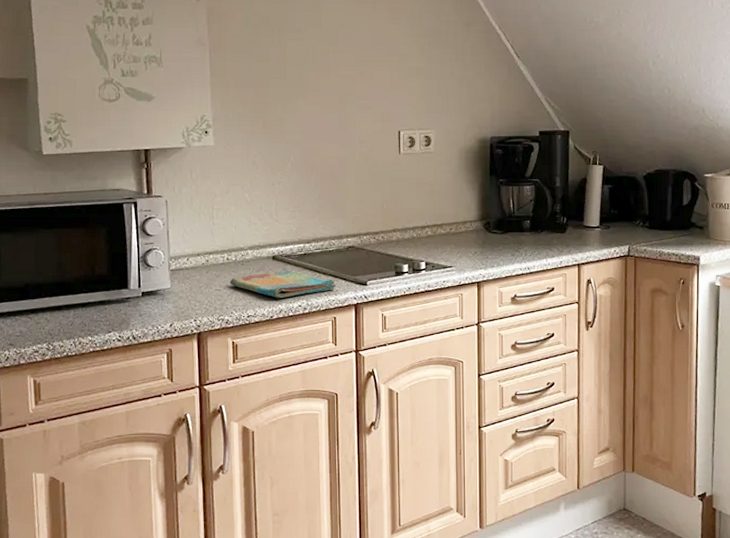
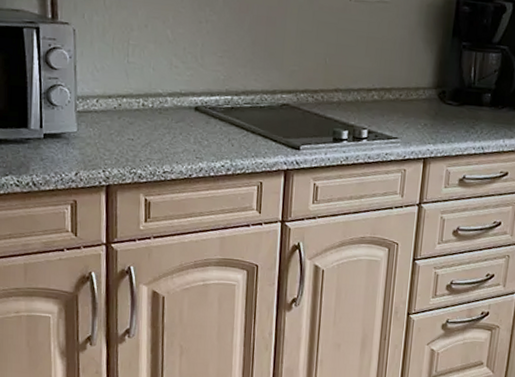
dish towel: present [229,269,337,298] -> none [144,123,266,156]

